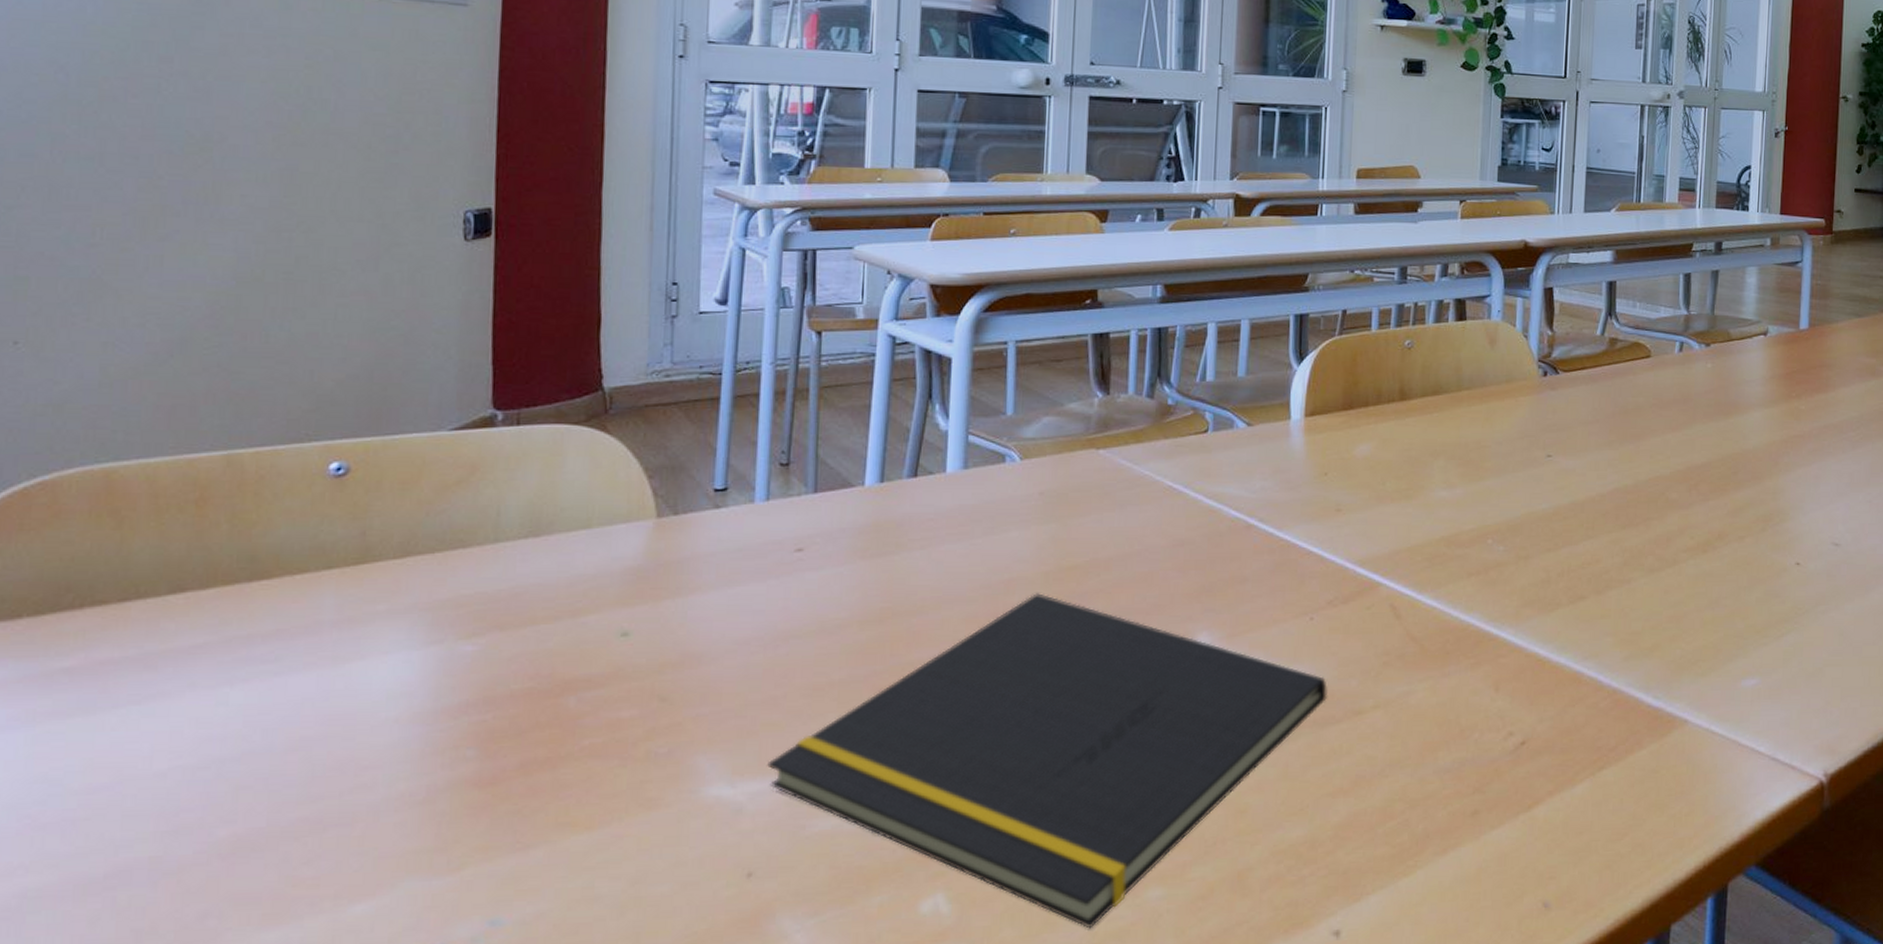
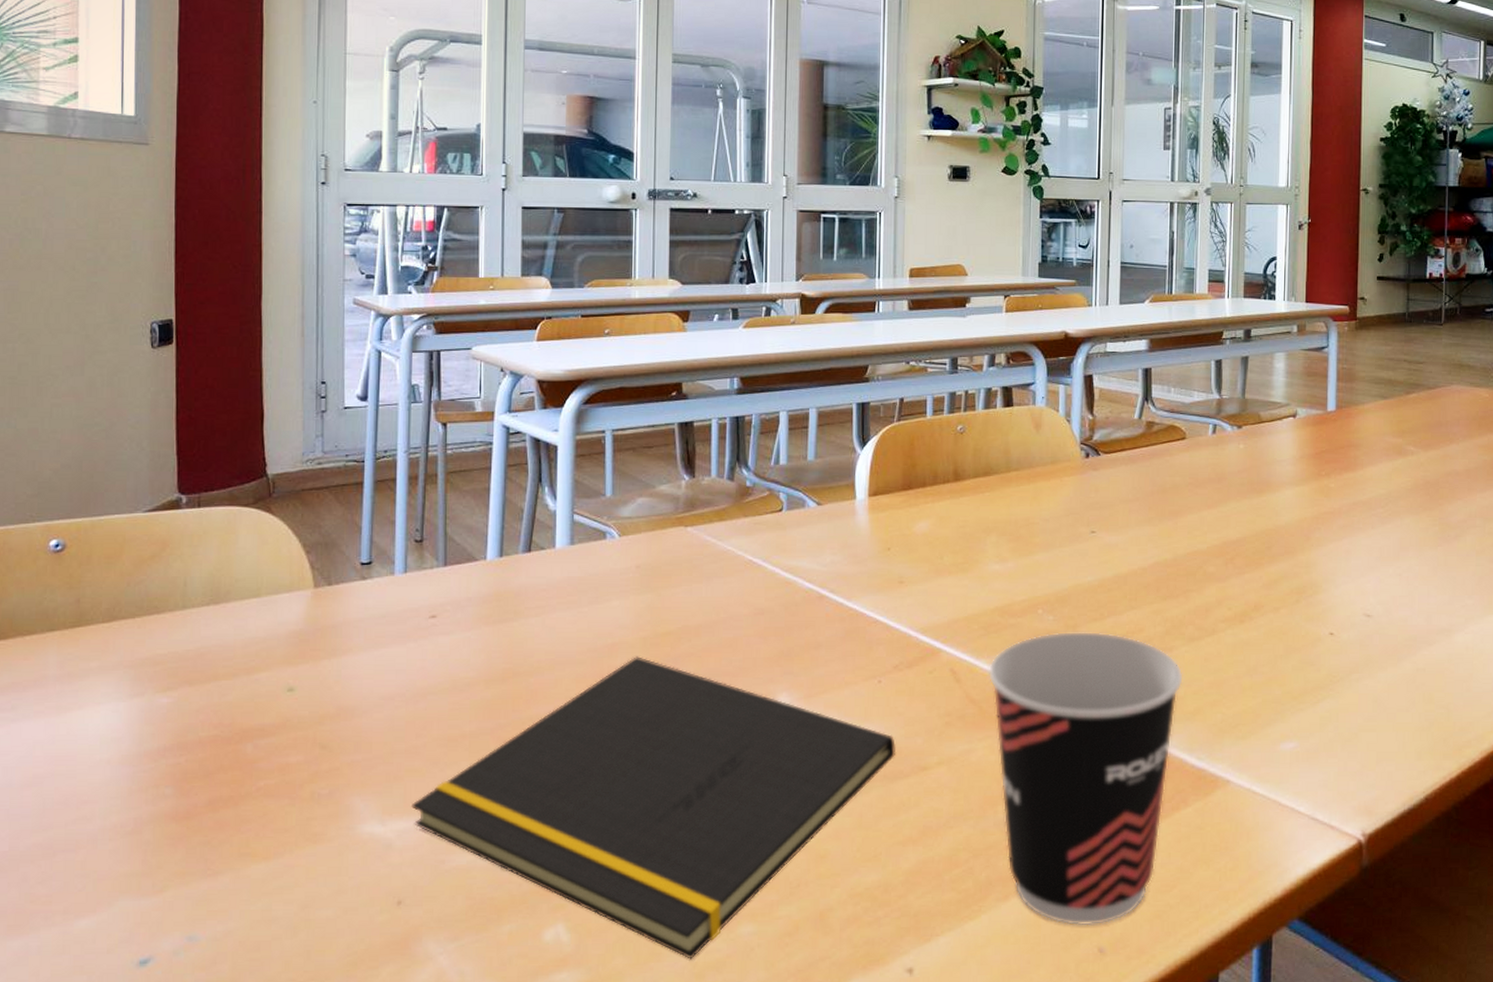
cup: none [1431,562,1641,880] -> present [988,631,1183,926]

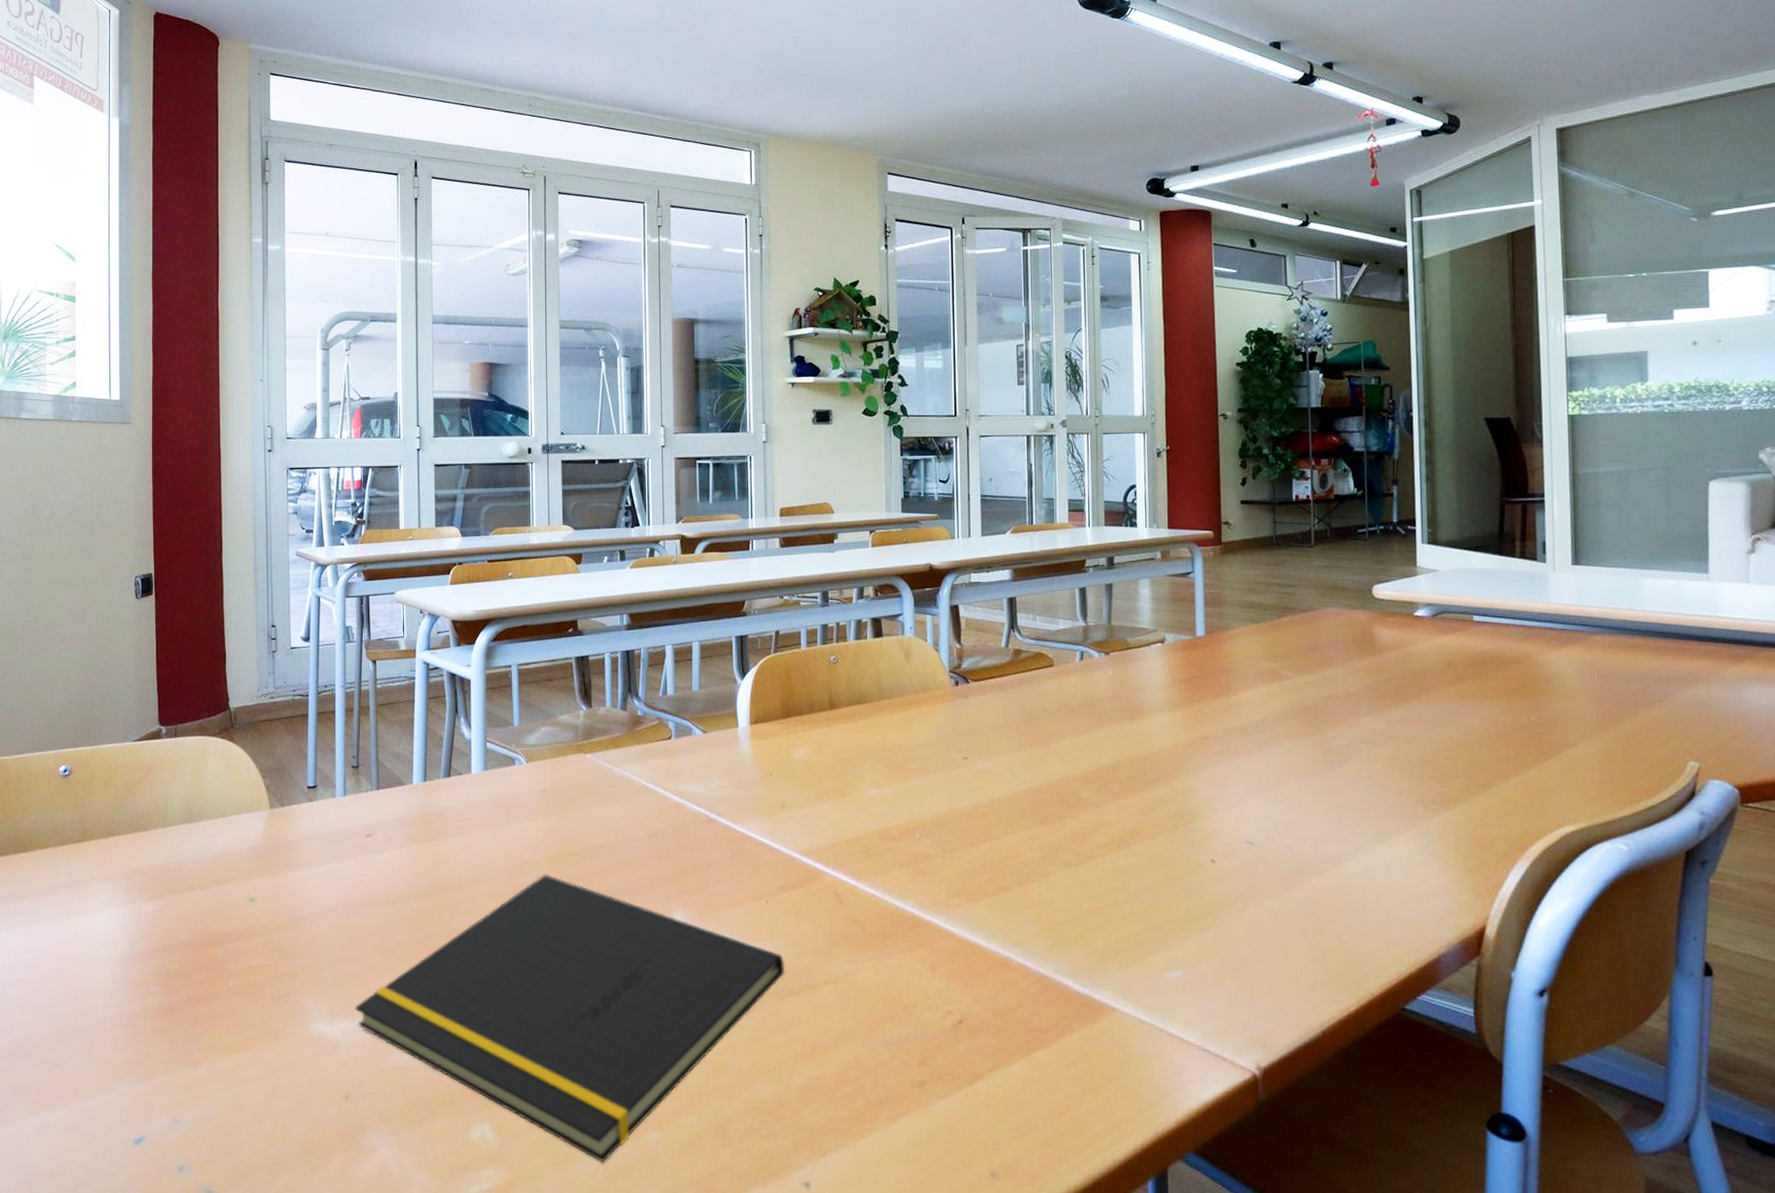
cup: present [988,631,1183,926] -> none [869,855,1063,1149]

